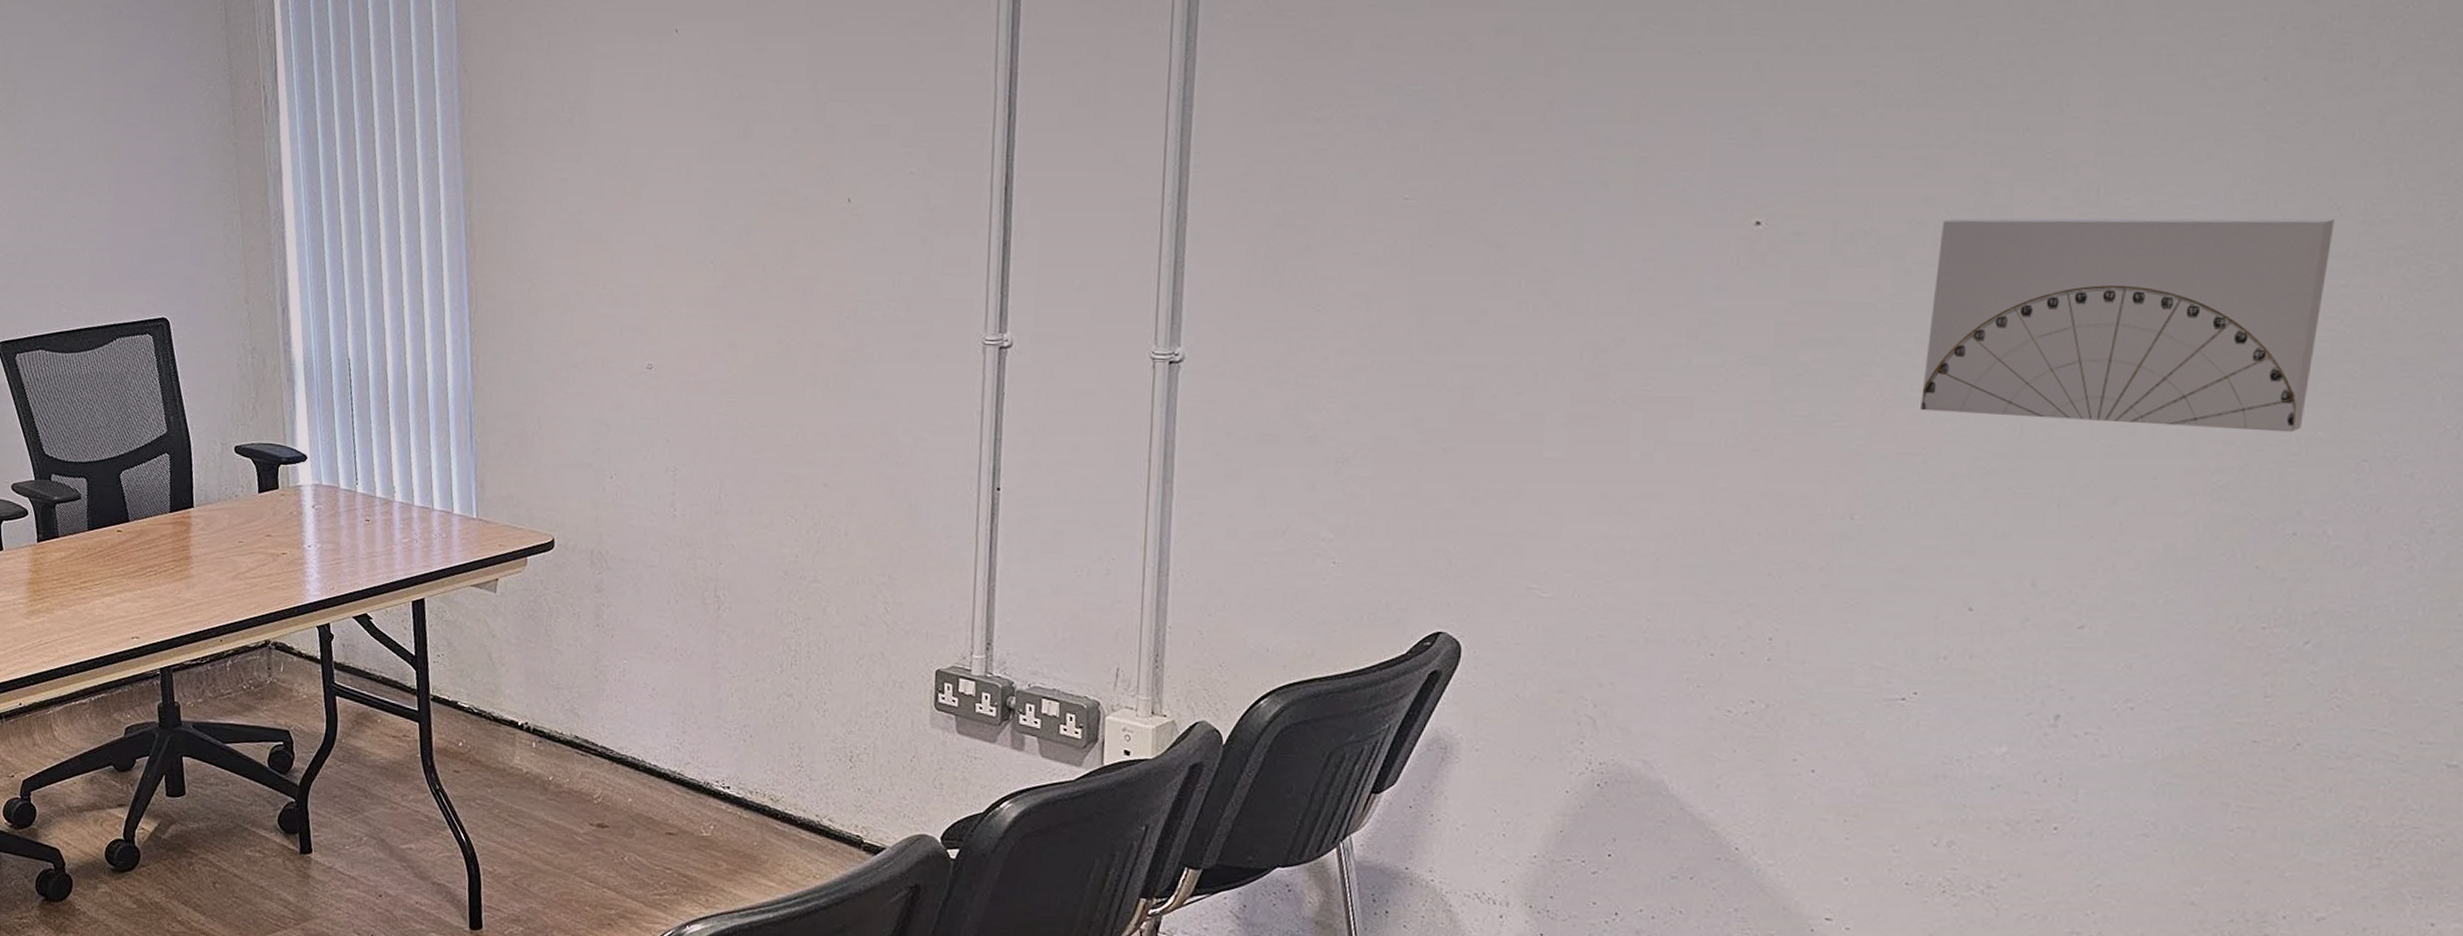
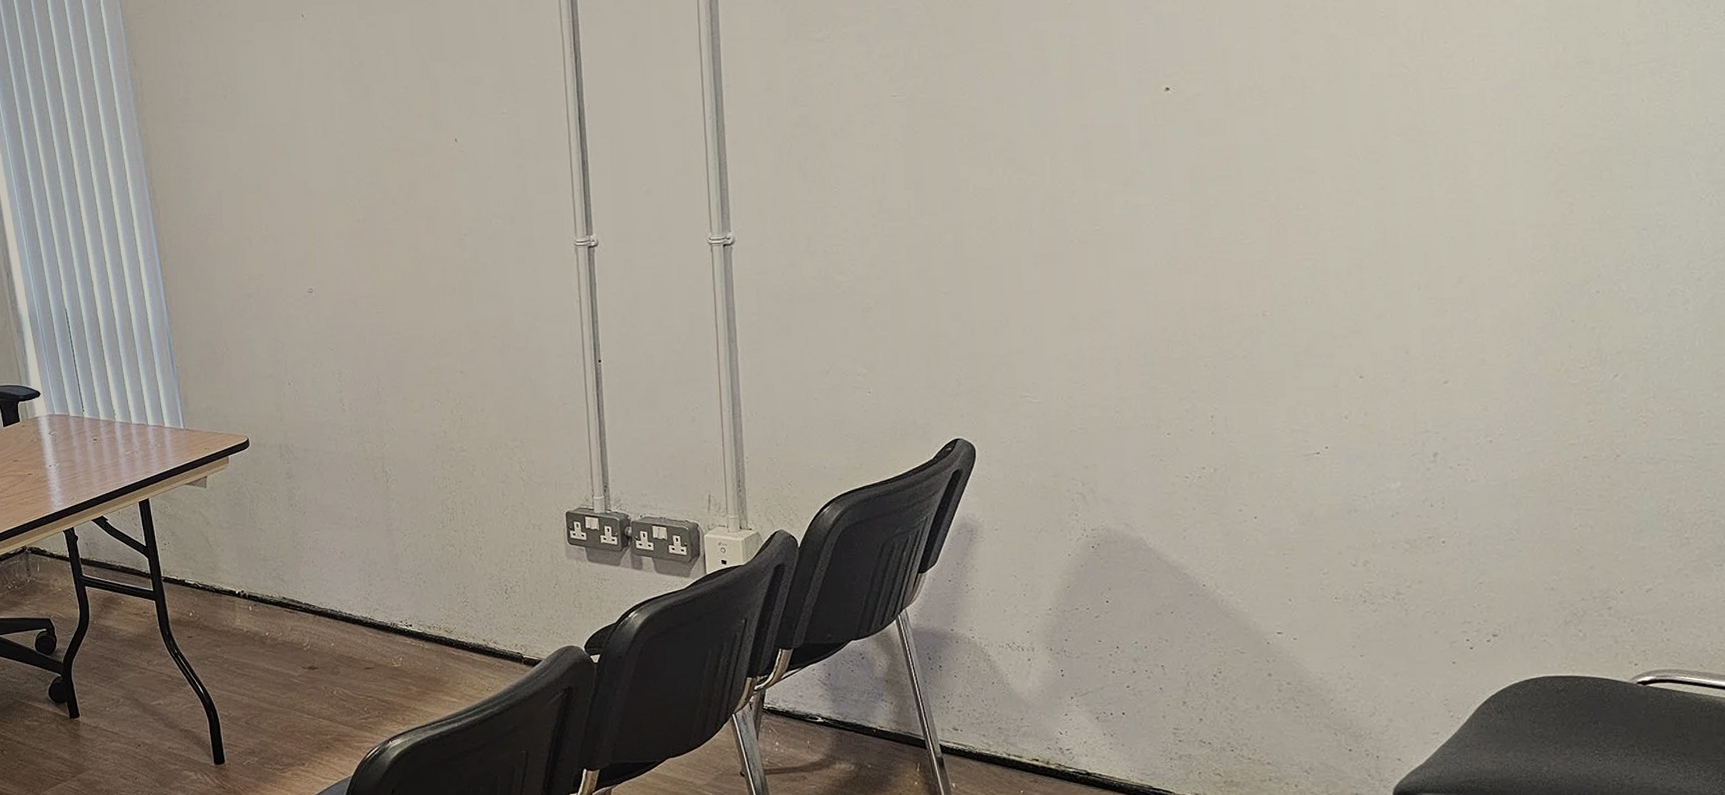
wall art: present [1920,218,2335,433] -> none [1306,43,1602,225]

